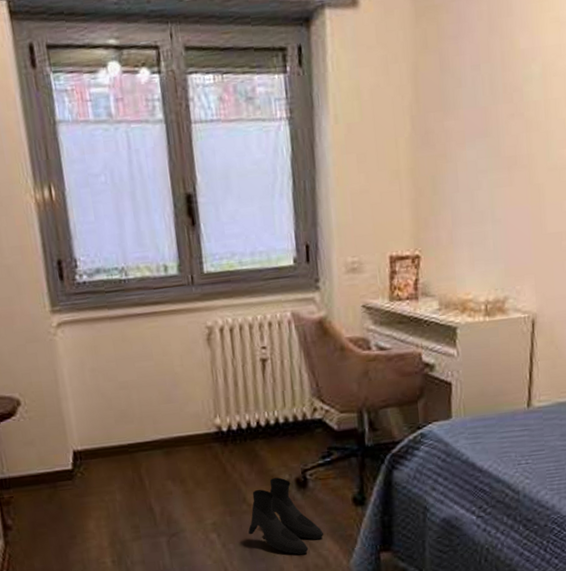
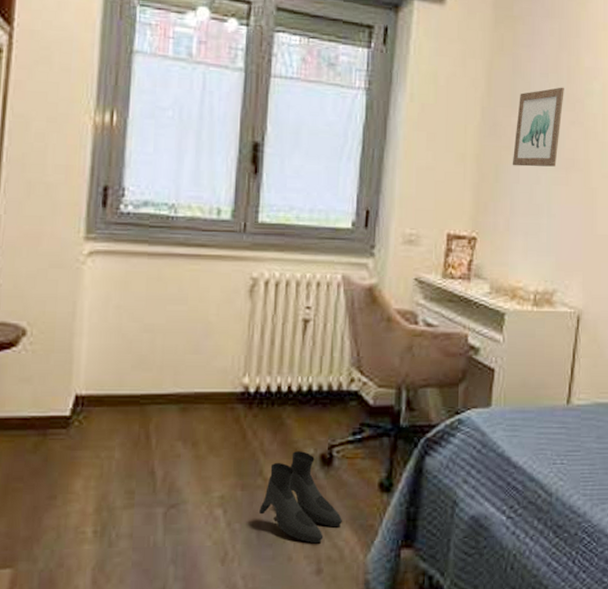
wall art: none [449,77,500,175] -> present [512,87,564,167]

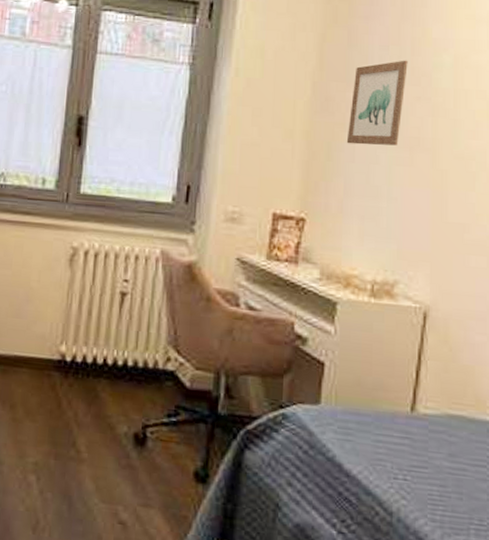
boots: present [259,451,342,544] -> none [71,426,154,527]

